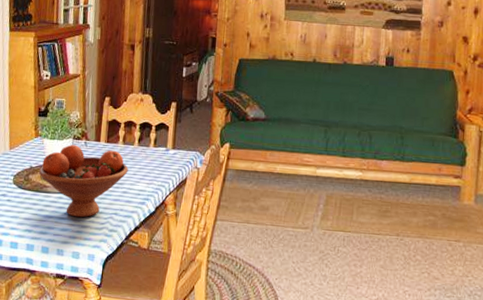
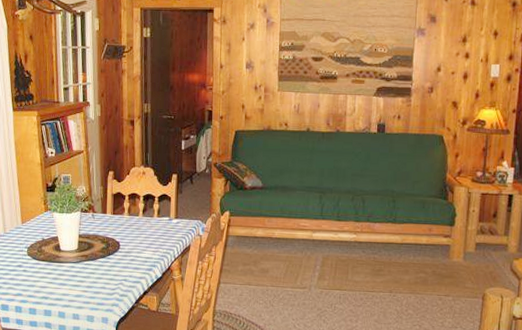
fruit bowl: present [38,144,128,218] -> none [50,217,135,285]

